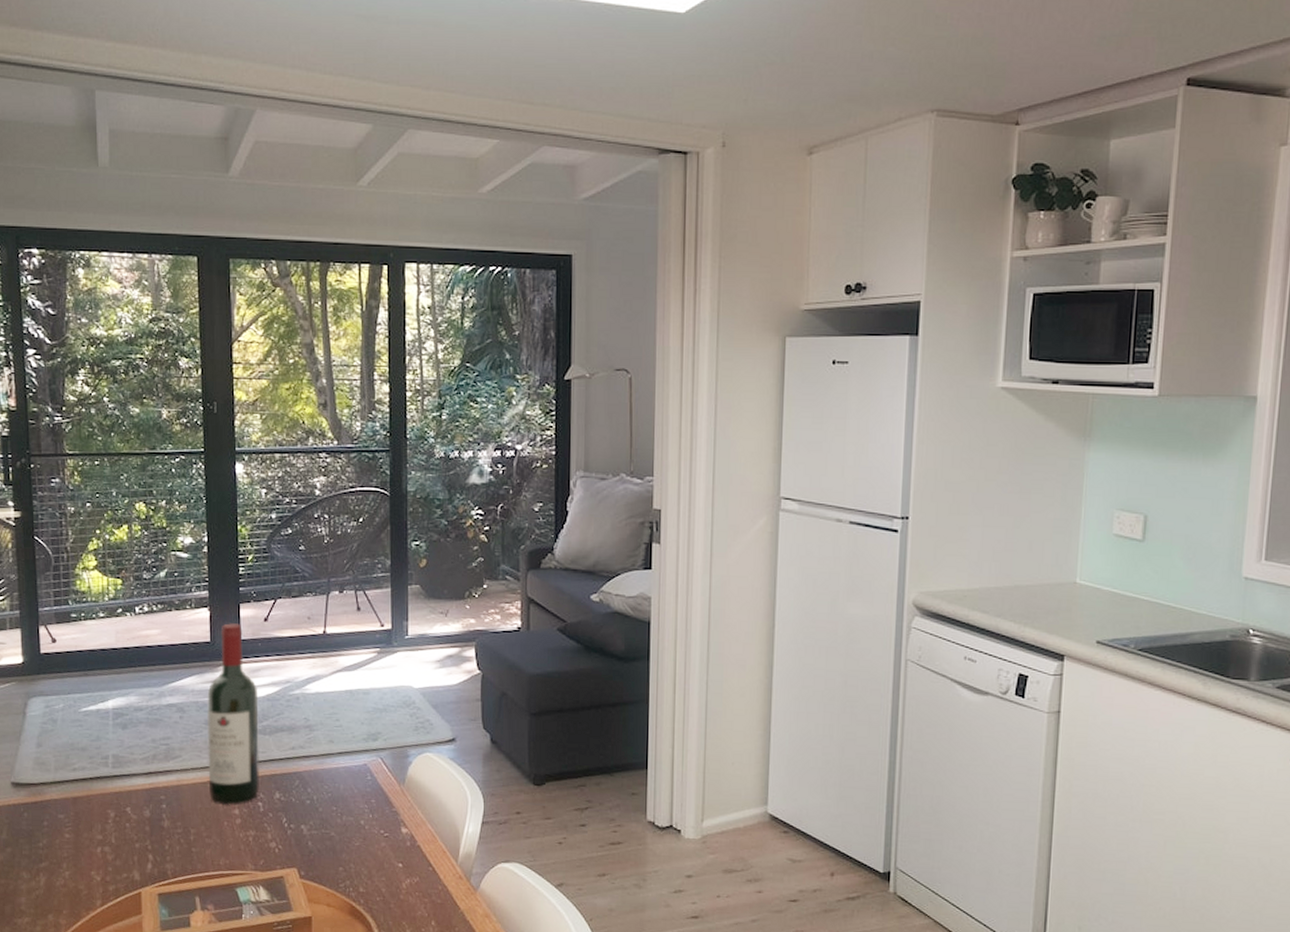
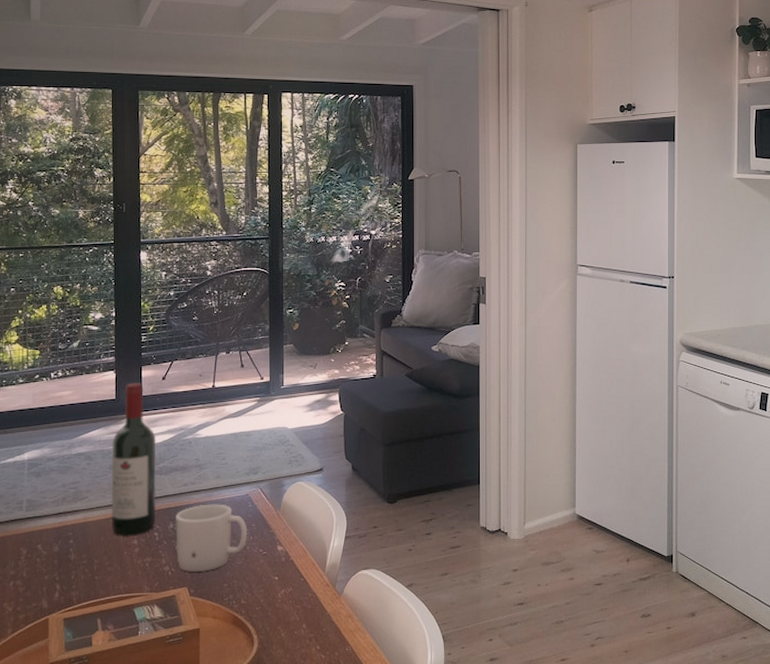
mug: none [281,772,367,852] -> present [174,504,248,572]

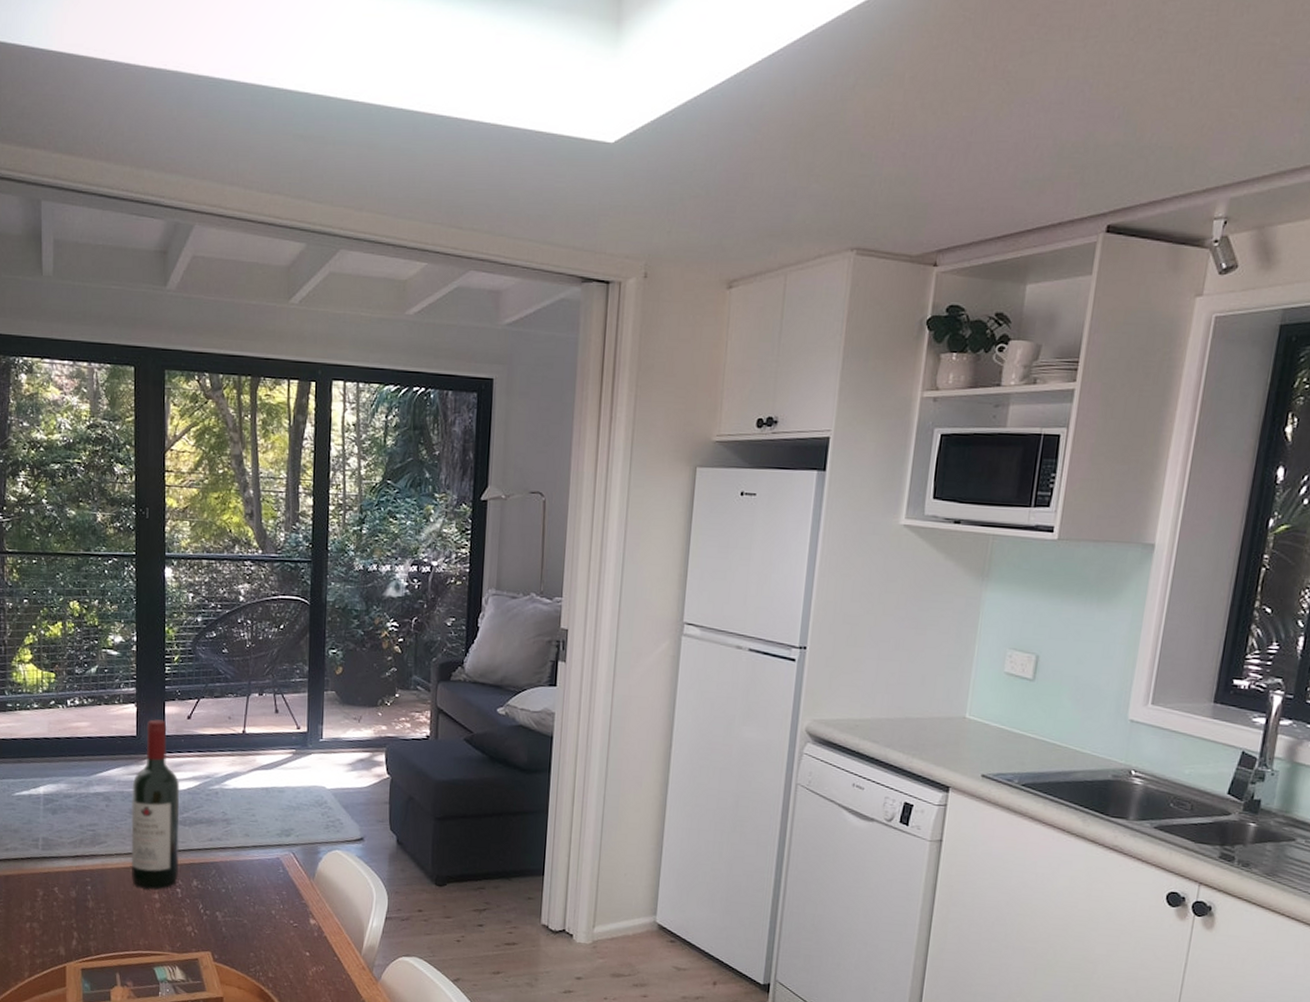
mug: present [174,504,248,572] -> none [198,863,278,937]

